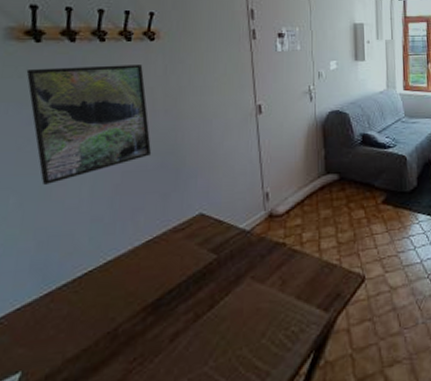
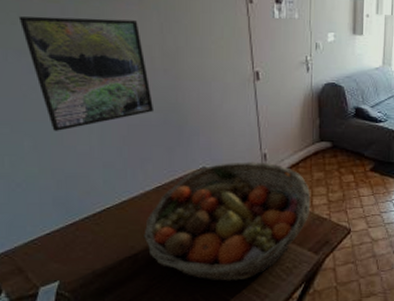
fruit basket: none [127,203,319,358] -> present [144,162,311,281]

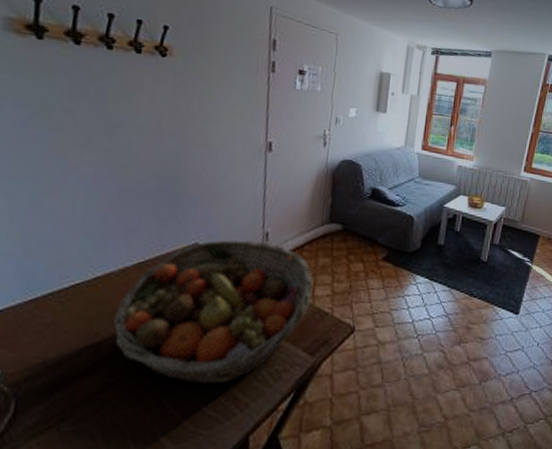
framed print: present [18,16,155,131] -> none [24,67,152,192]

